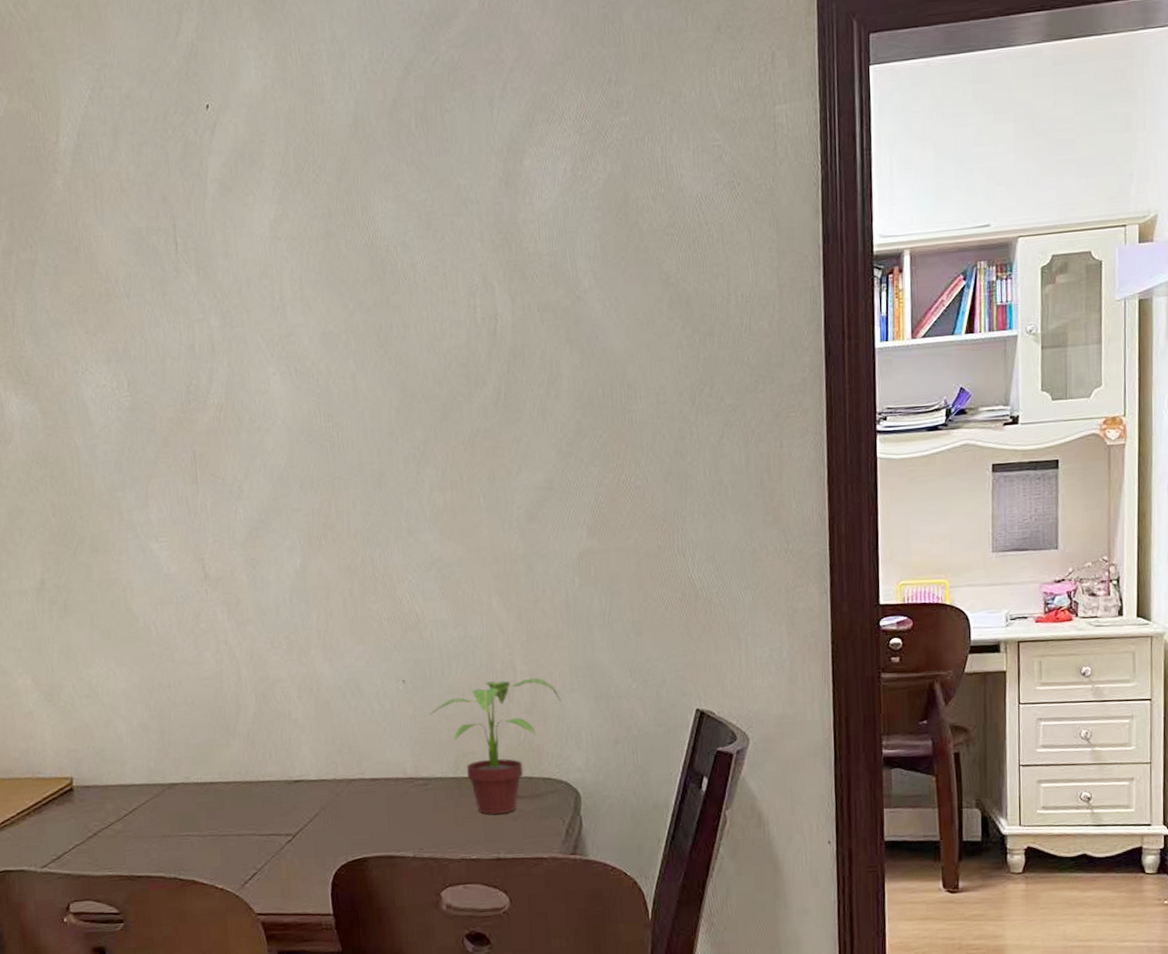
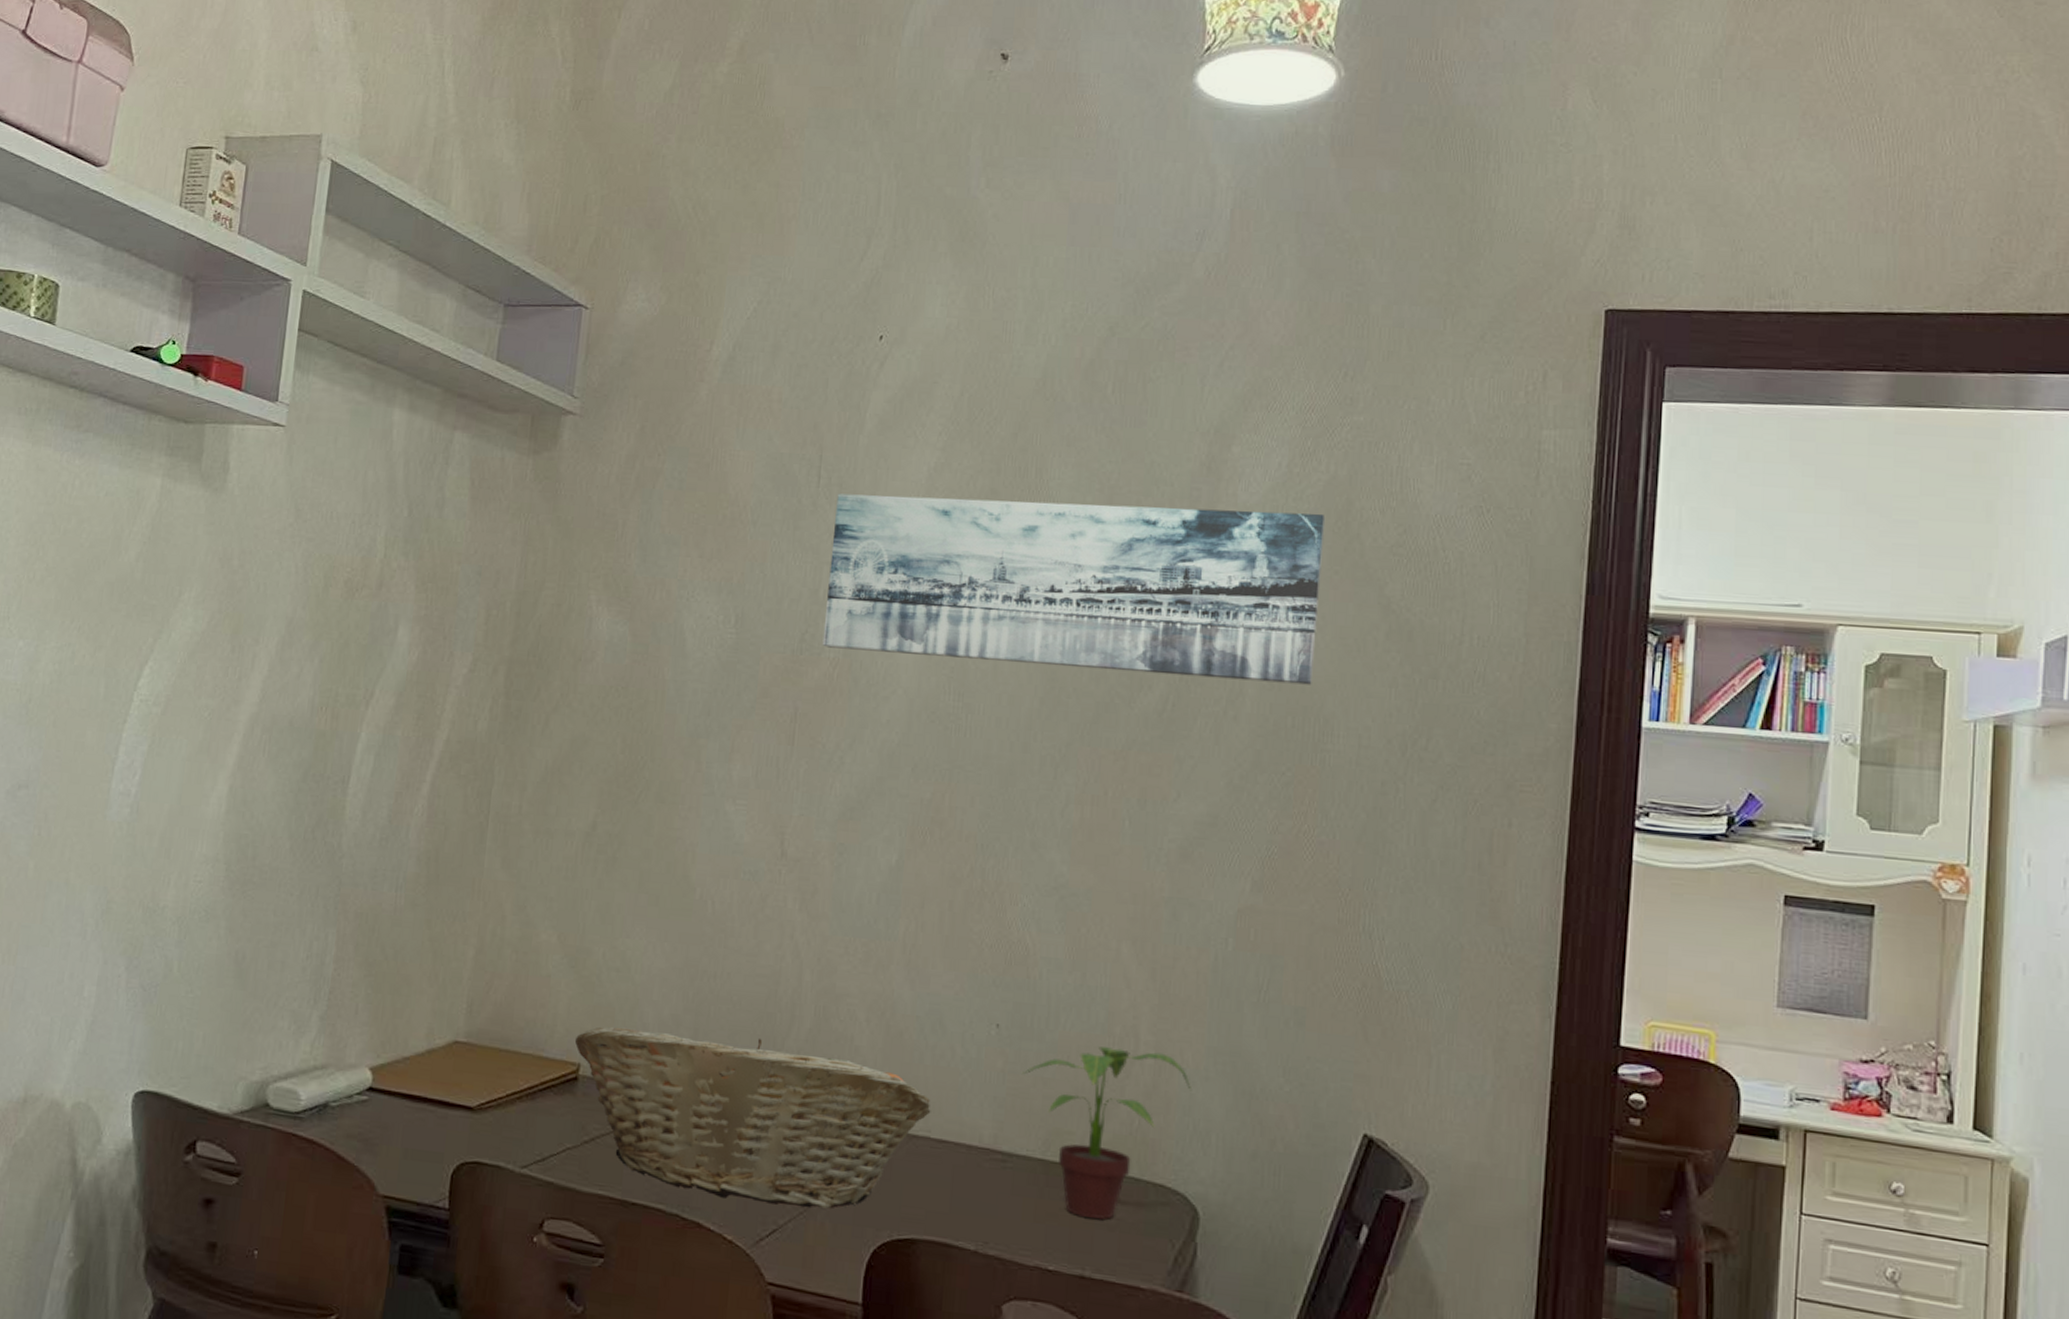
fruit basket: none [63,728,362,858] -> present [574,1026,931,1209]
wall art: none [195,209,614,395] -> present [822,493,1326,685]

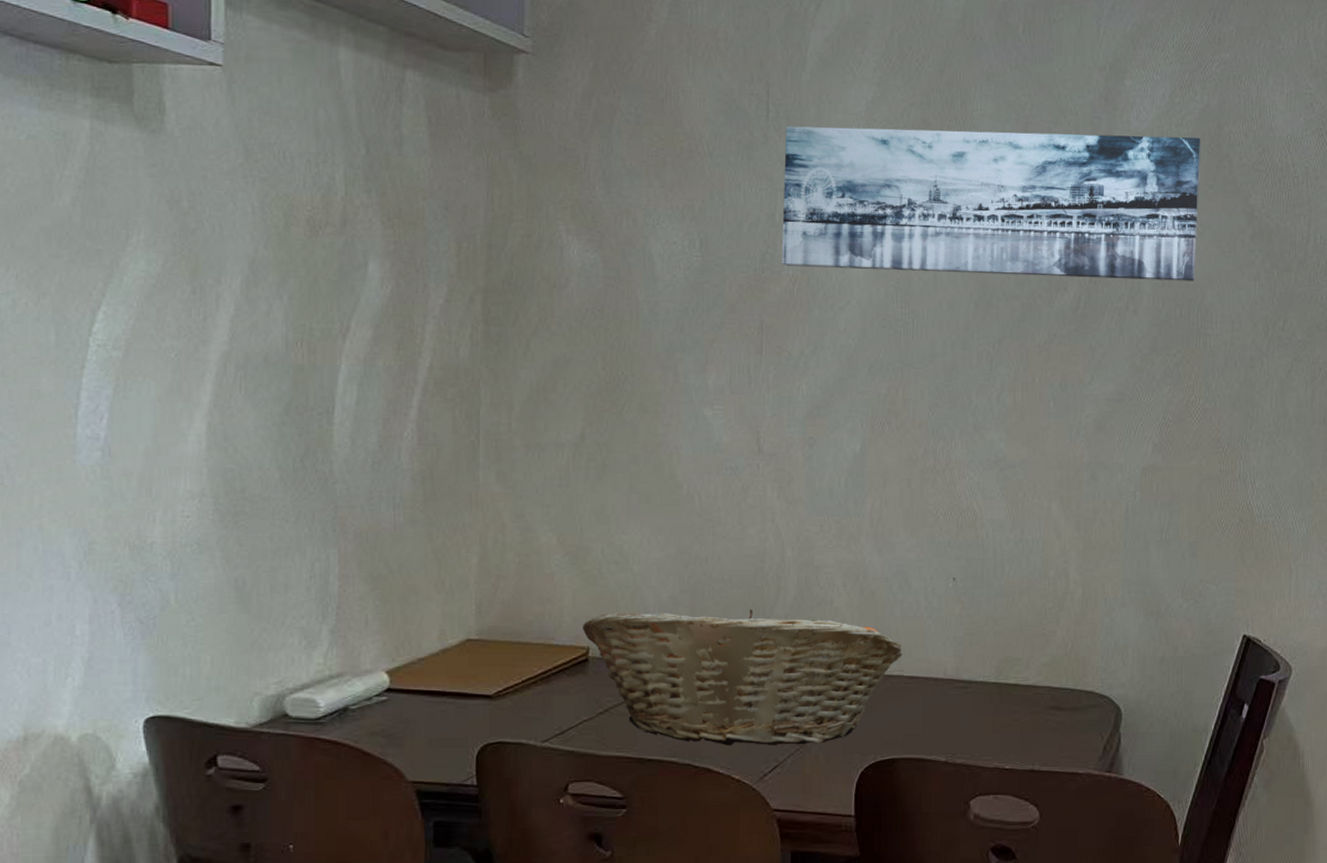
potted plant: present [1022,1046,1193,1220] -> none [976,587,1113,725]

